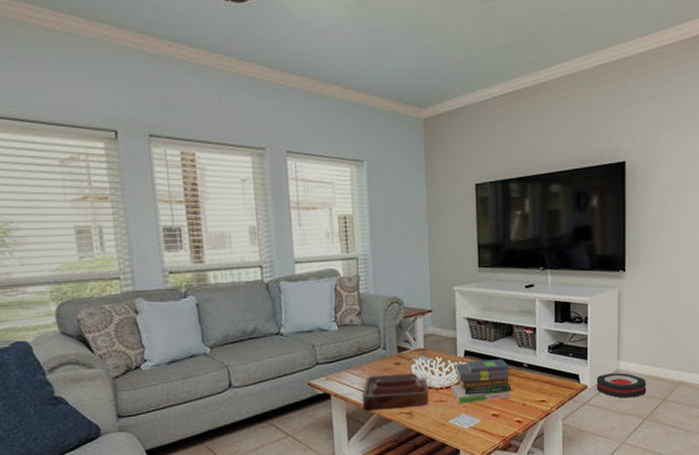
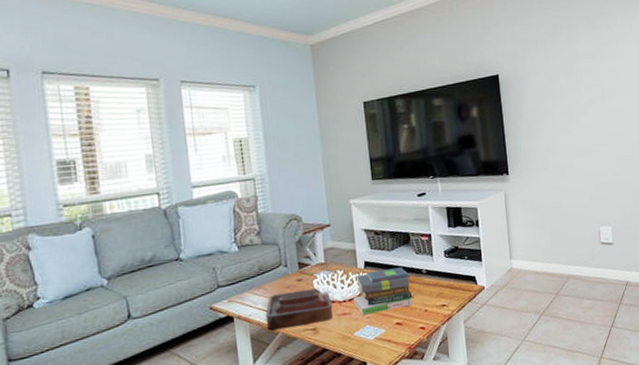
robot vacuum: present [596,373,647,398] -> none [492,271,541,296]

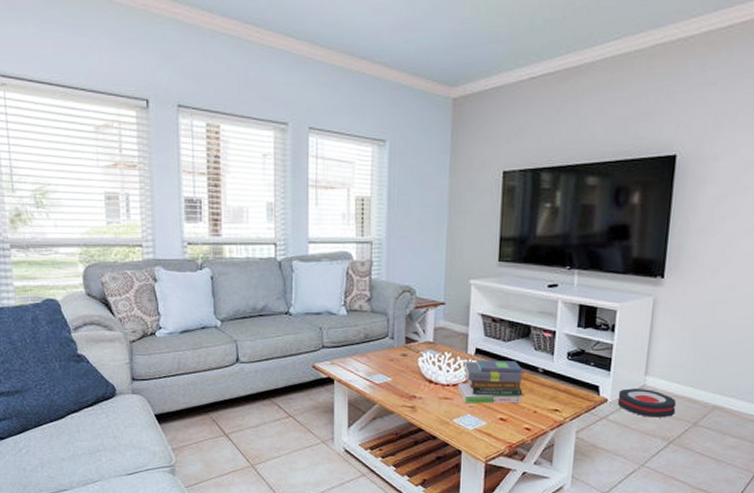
decorative tray: present [265,288,334,331] -> none [365,365,435,403]
robot vacuum: none [492,271,541,296] -> present [617,388,677,418]

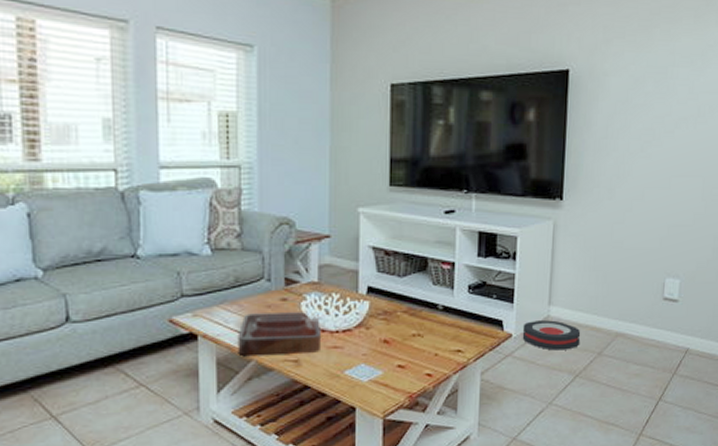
decorative tray: none [365,365,435,403] -> present [237,312,322,357]
books: present [457,359,523,404] -> none [348,298,422,352]

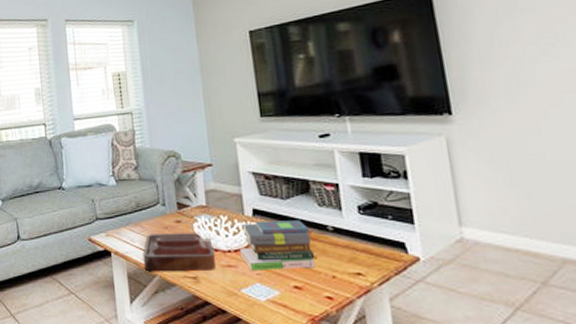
books: none [348,298,422,352] -> present [239,220,316,272]
robot vacuum: present [522,320,581,351] -> none [431,243,514,278]

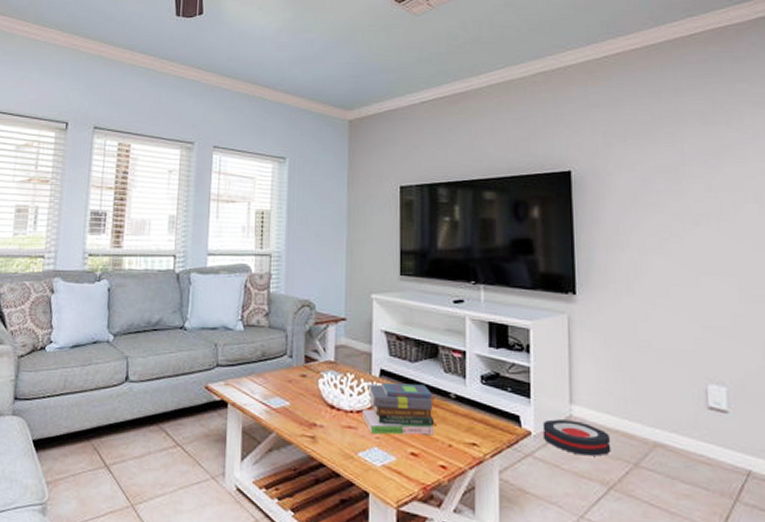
decorative tray: present [142,233,217,272] -> none [261,386,337,432]
robot vacuum: none [431,243,514,278] -> present [542,419,611,456]

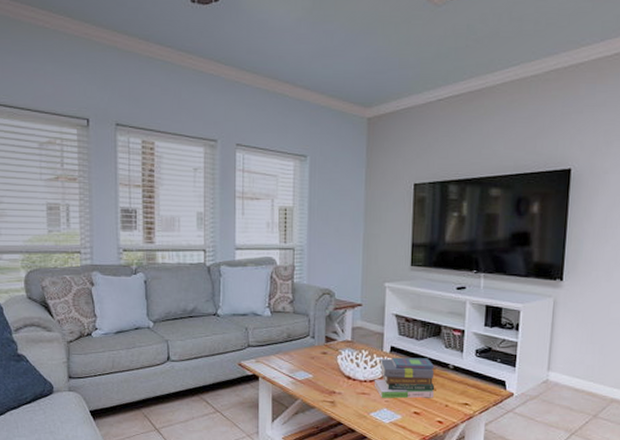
robot vacuum: present [542,419,611,456] -> none [523,383,578,411]

